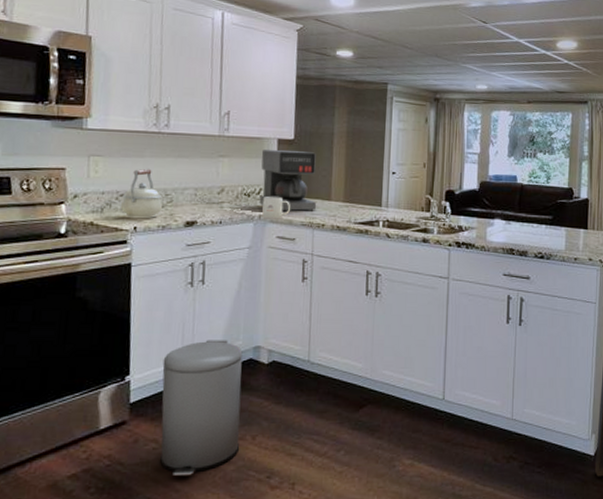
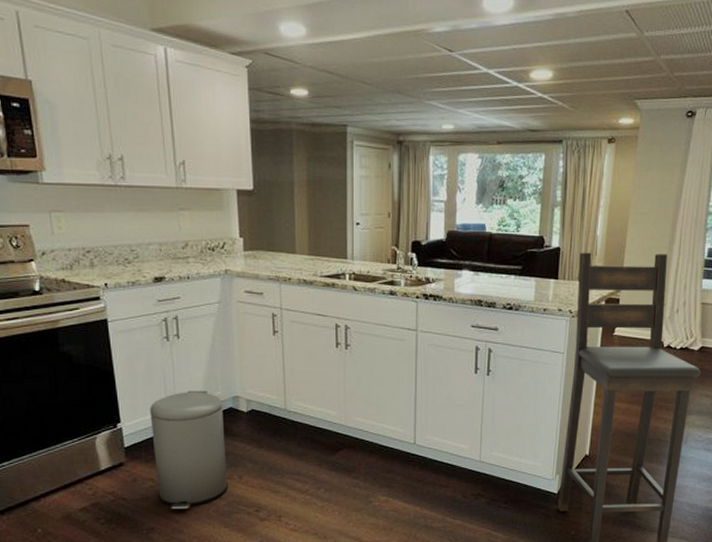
kettle: present [121,168,162,219] -> none [89,223,129,275]
coffee maker: present [259,149,317,213] -> none [221,201,282,266]
mug: present [261,197,291,220] -> none [227,251,257,275]

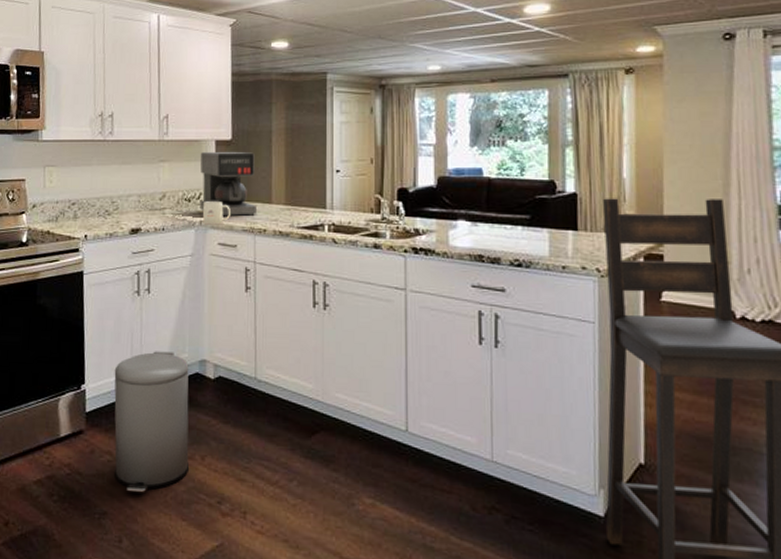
coffee maker: none [221,201,282,266] -> present [199,151,258,217]
mug: none [227,251,257,275] -> present [202,201,232,226]

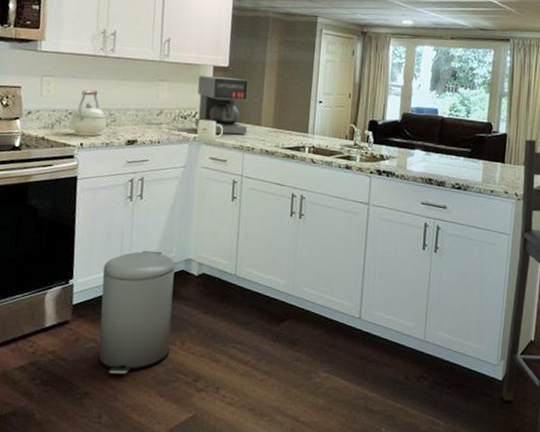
kettle: none [73,176,109,227] -> present [69,89,107,136]

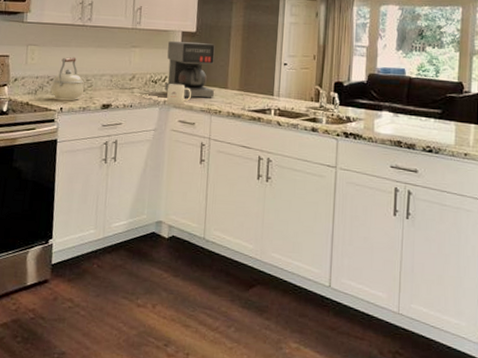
pedal bin: present [98,250,175,375] -> none [74,212,147,336]

